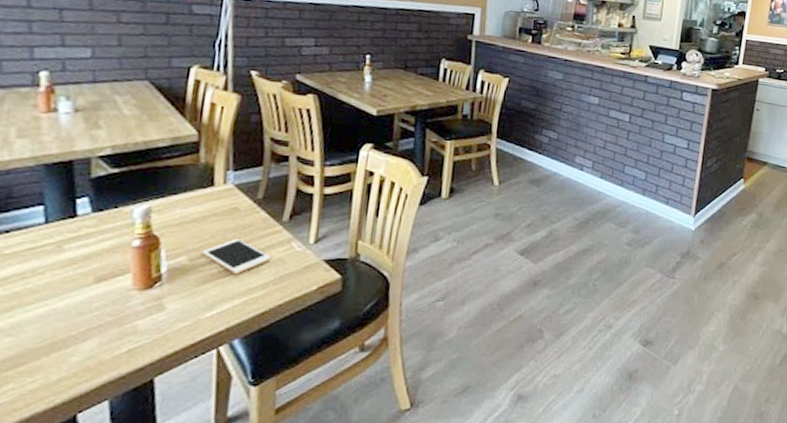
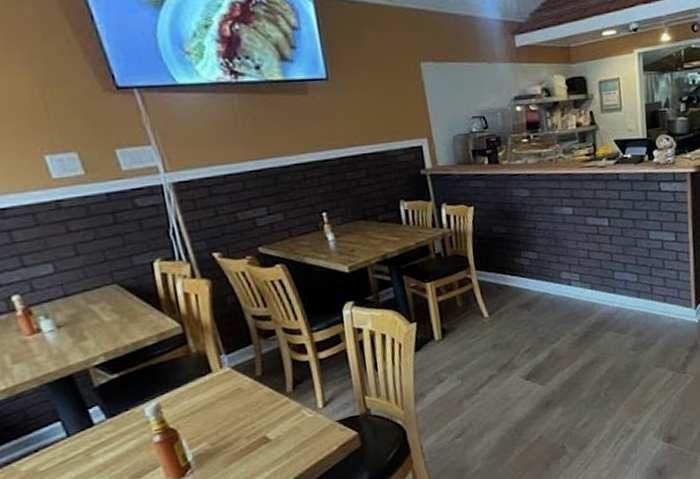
cell phone: present [202,238,271,275] -> none [220,416,286,450]

